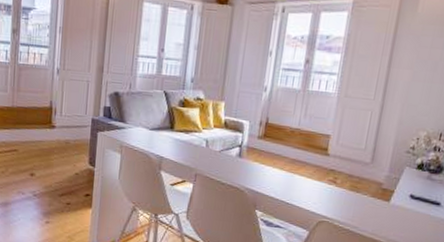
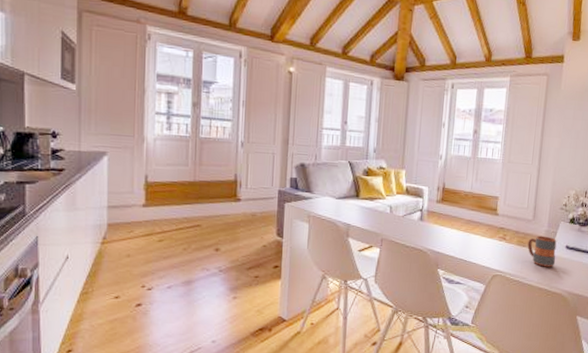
mug: none [362,181,399,218] -> present [527,235,557,267]

